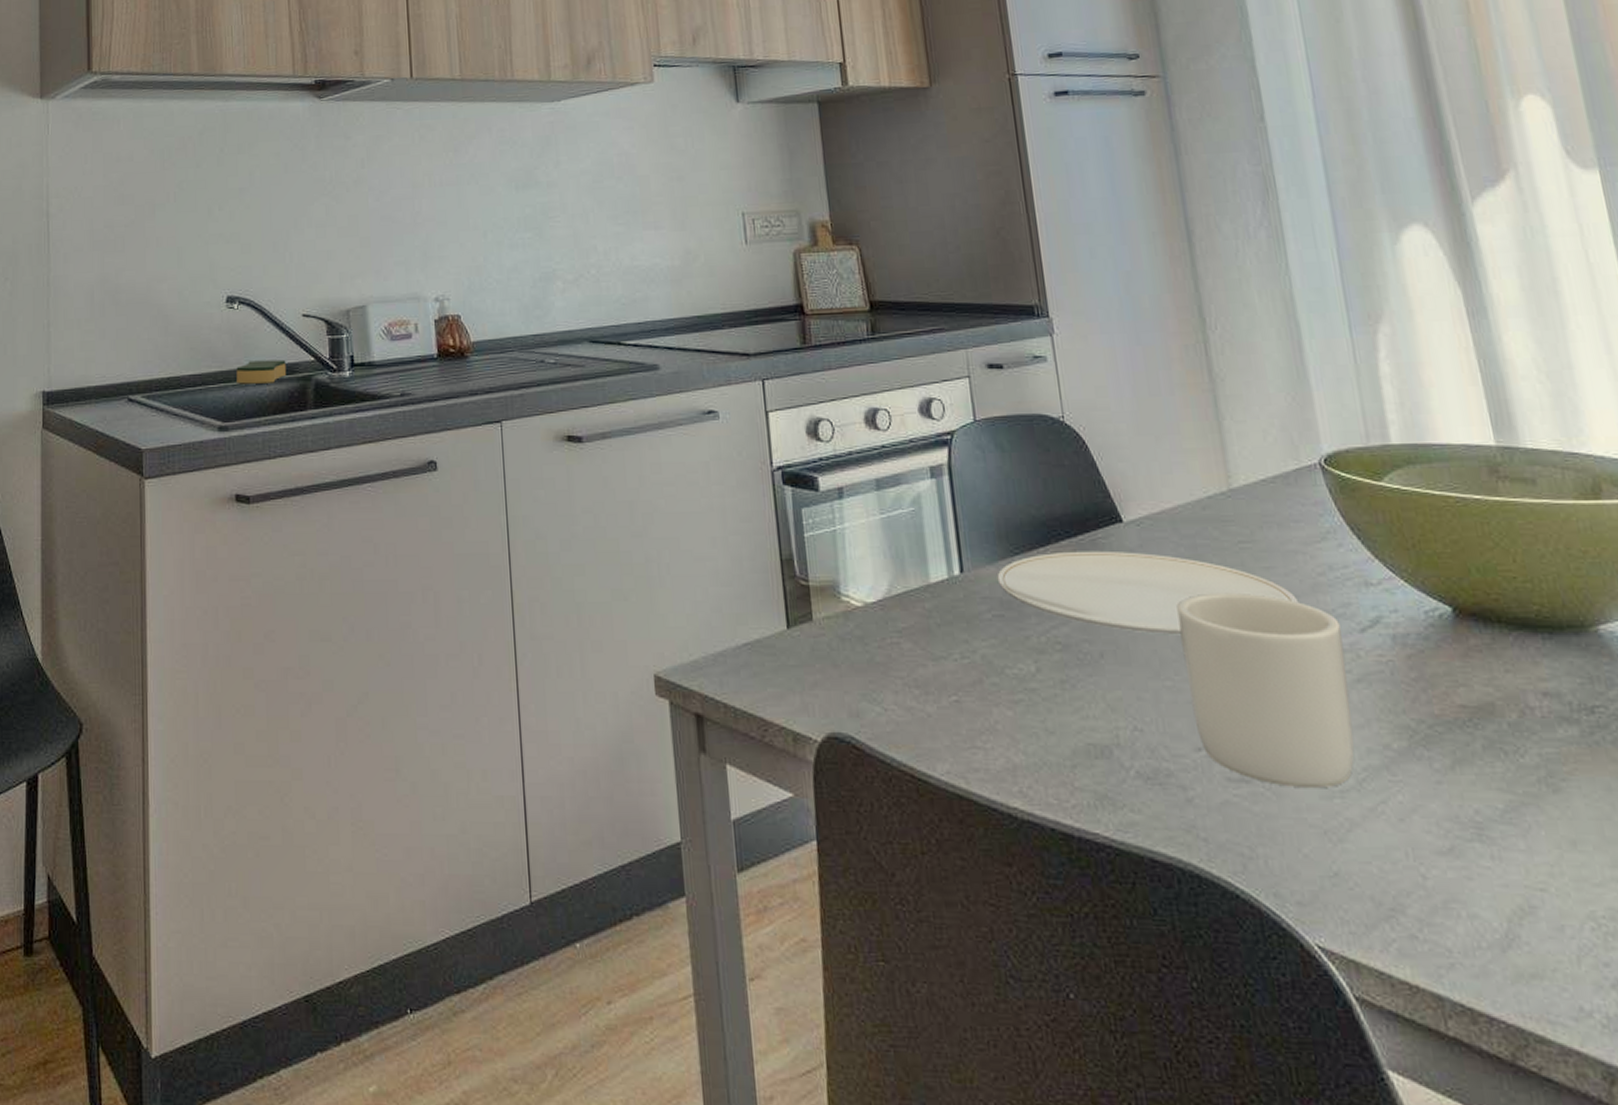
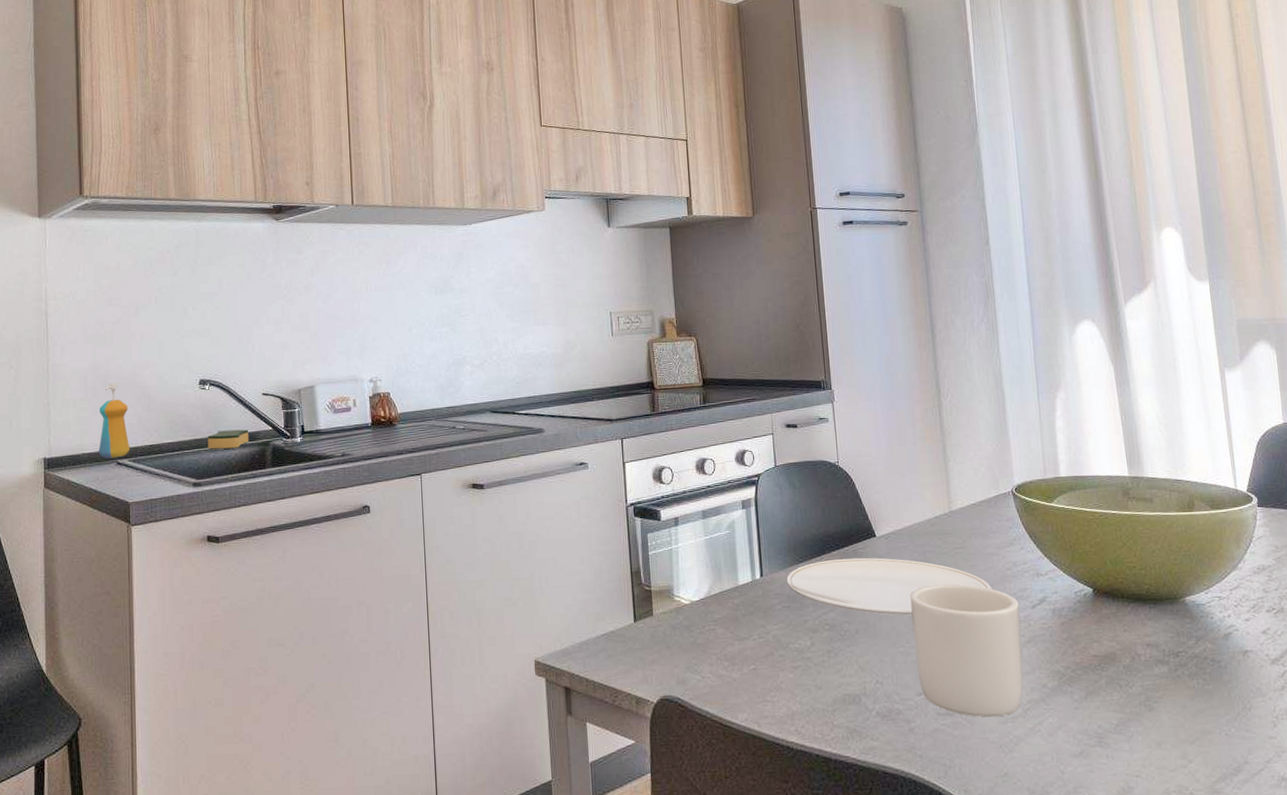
soap dispenser: none [106,299,143,393] -> present [98,383,130,458]

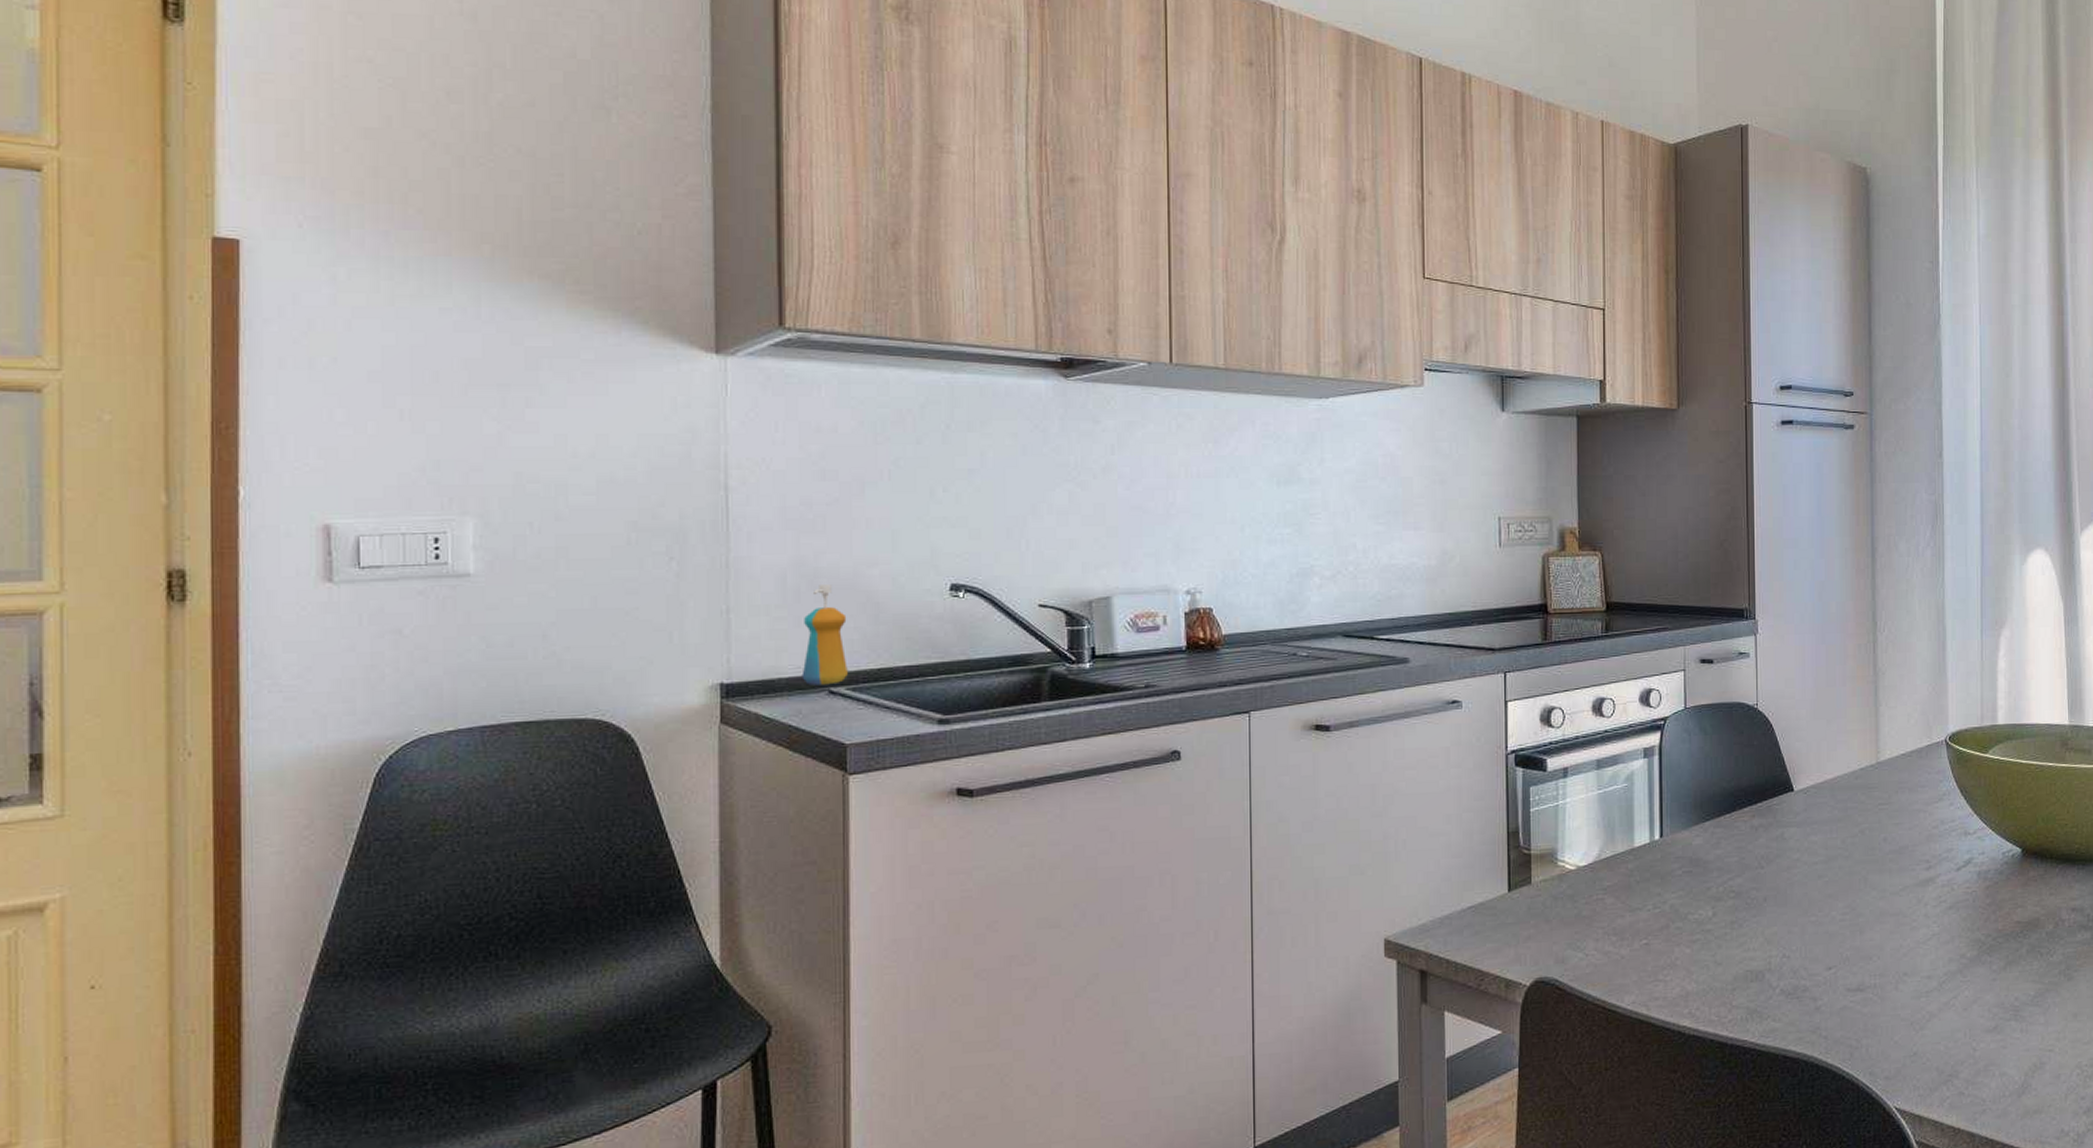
sponge: present [208,429,249,449] -> none [960,651,1019,676]
plate: present [786,557,993,616] -> none [1690,814,1916,881]
mug: present [910,584,1023,718] -> none [1827,844,1944,992]

